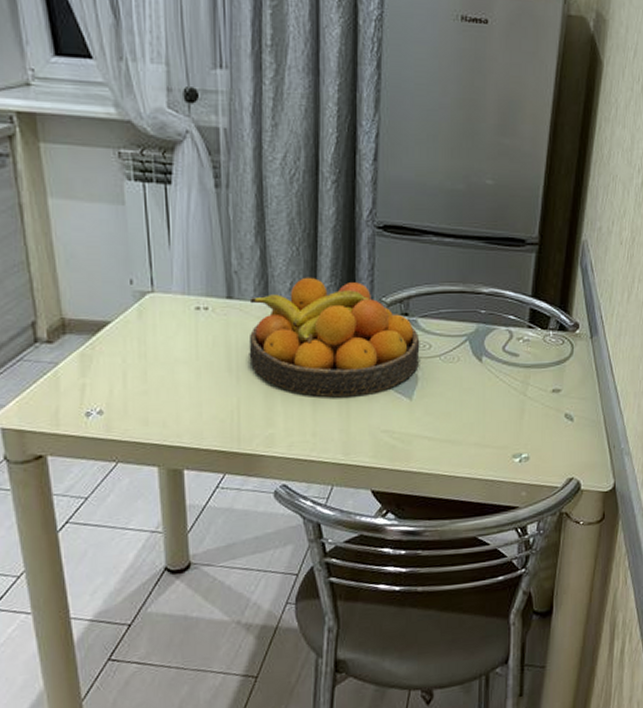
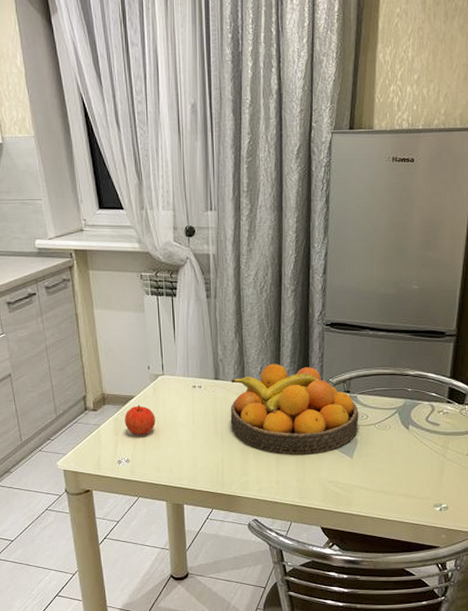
apple: none [96,333,142,375] -> present [125,404,155,434]

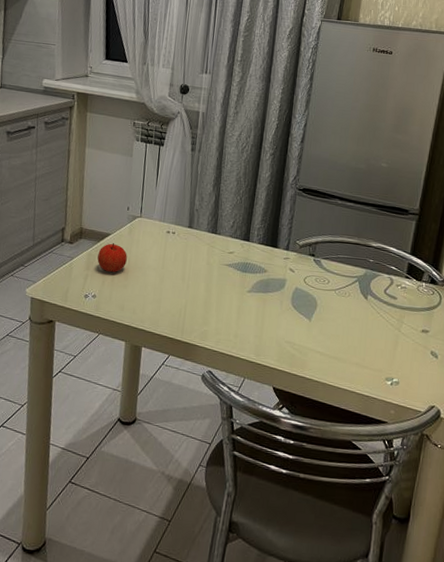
fruit bowl: present [230,363,359,454] -> none [198,219,321,312]

